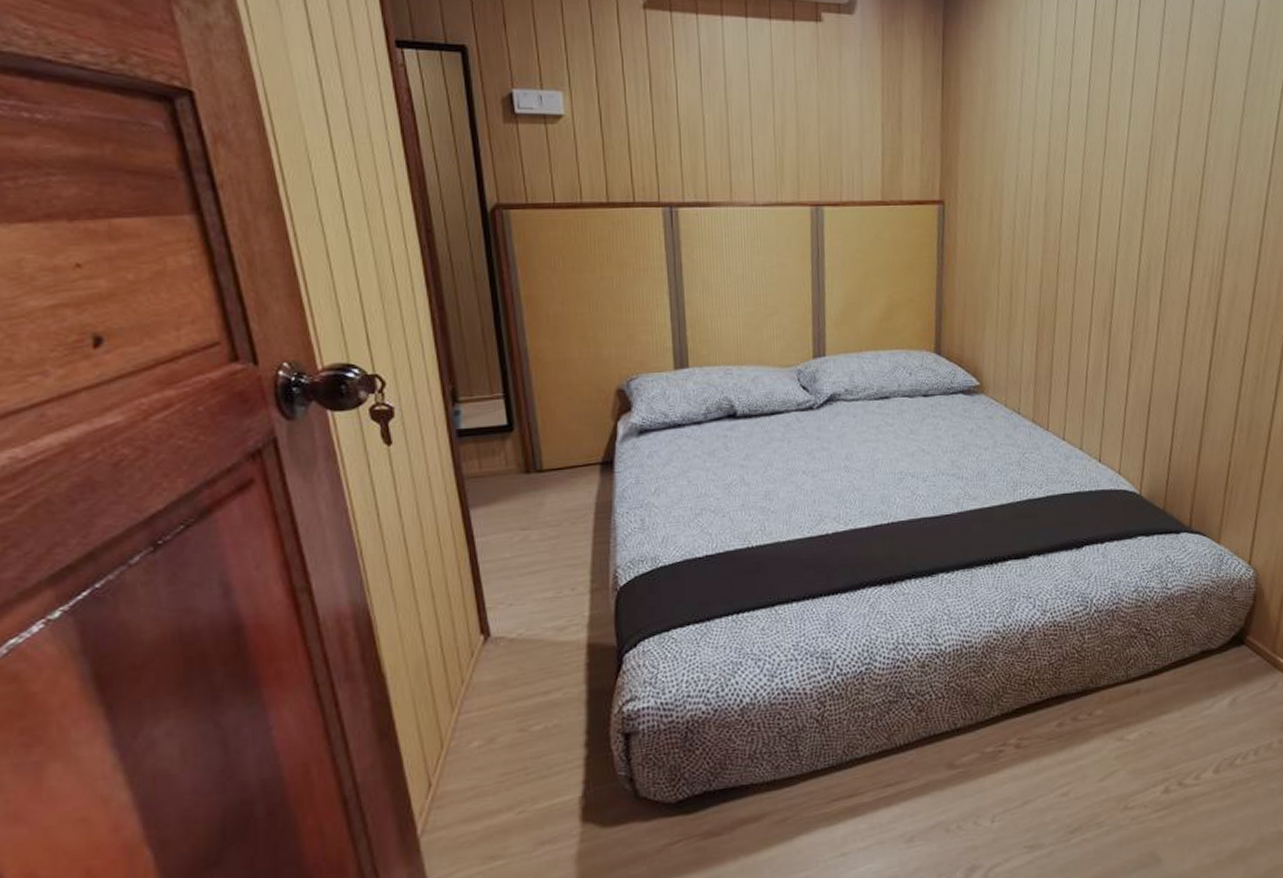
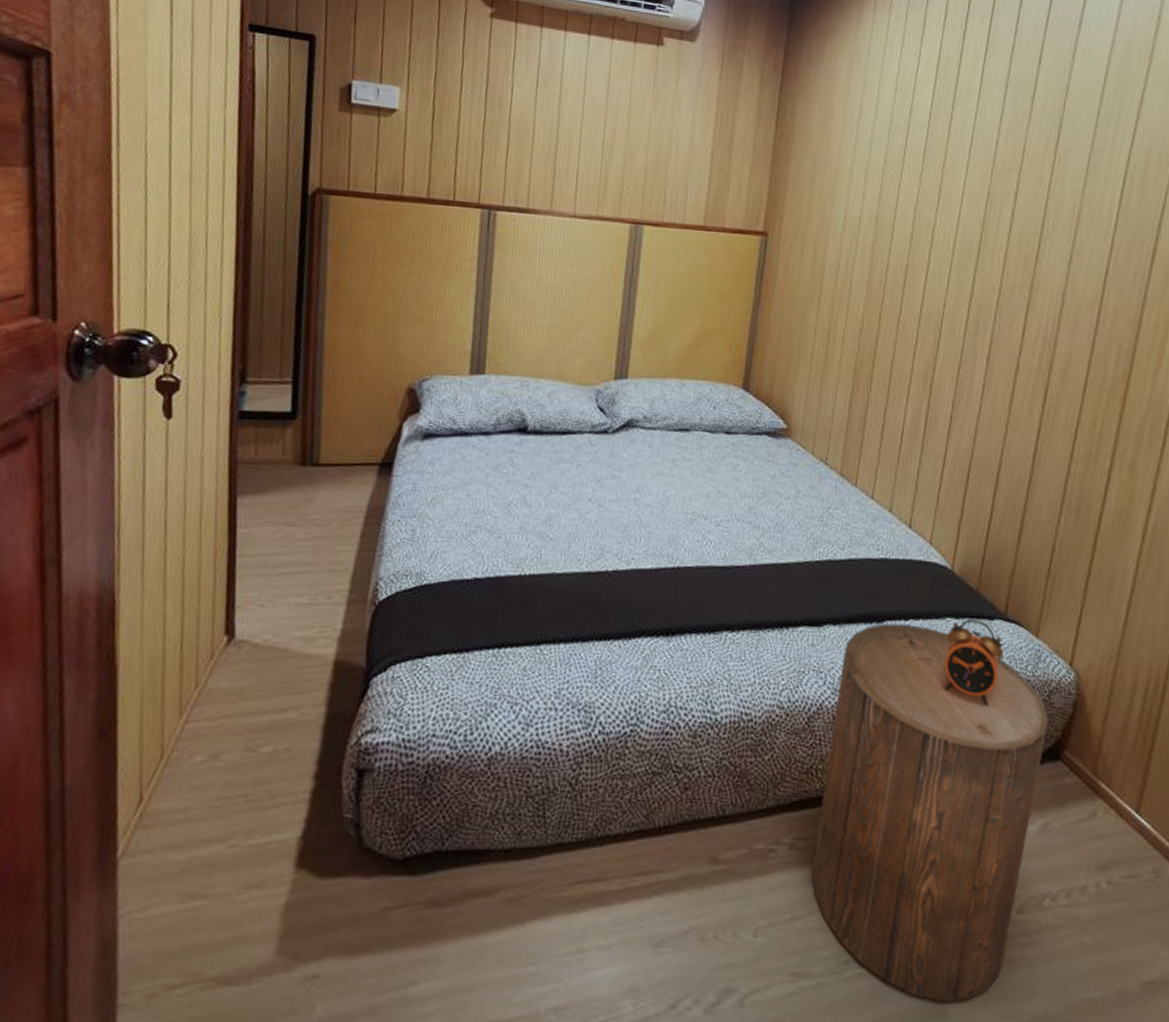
stool: none [1036,546,1232,852] -> present [811,623,1048,1003]
alarm clock: none [1139,535,1191,608] -> present [945,619,1004,707]

